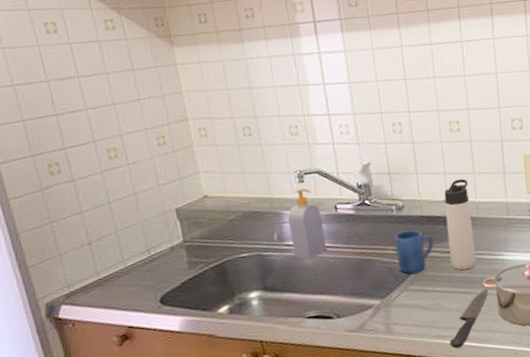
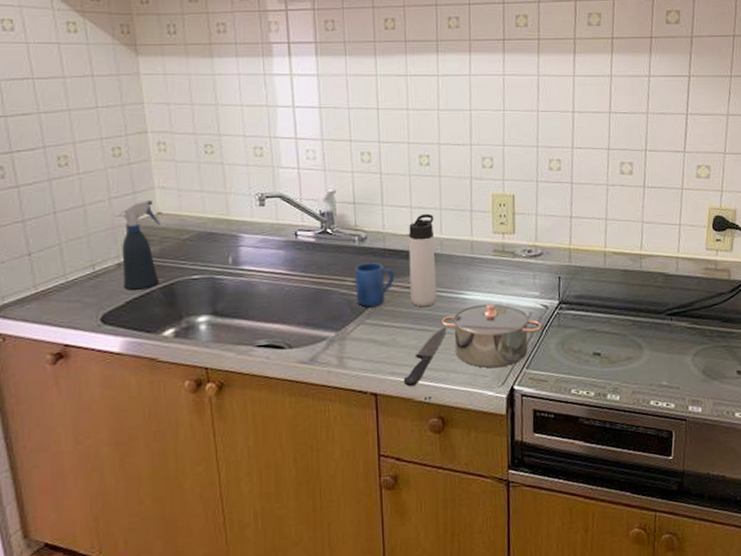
spray bottle: none [164,185,211,273] -> present [115,200,160,292]
soap bottle: present [287,188,327,260] -> none [244,212,284,286]

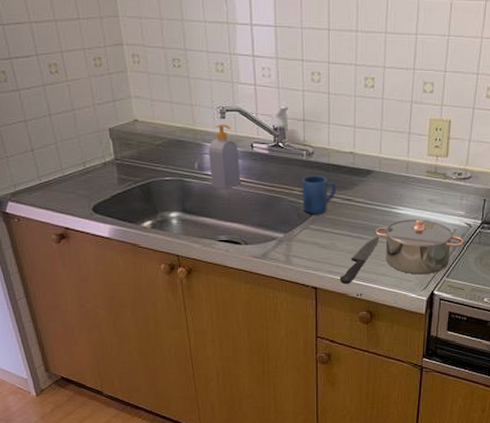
spray bottle: present [115,200,160,292] -> none [99,108,138,187]
soap bottle: none [244,212,284,286] -> present [208,124,241,190]
thermos bottle: present [408,213,438,308] -> none [350,133,375,218]

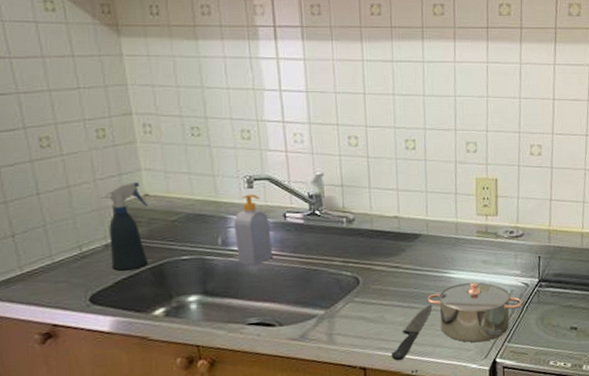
spray bottle: none [99,108,138,187] -> present [101,182,148,272]
mug: present [302,175,337,214] -> none [343,243,382,286]

